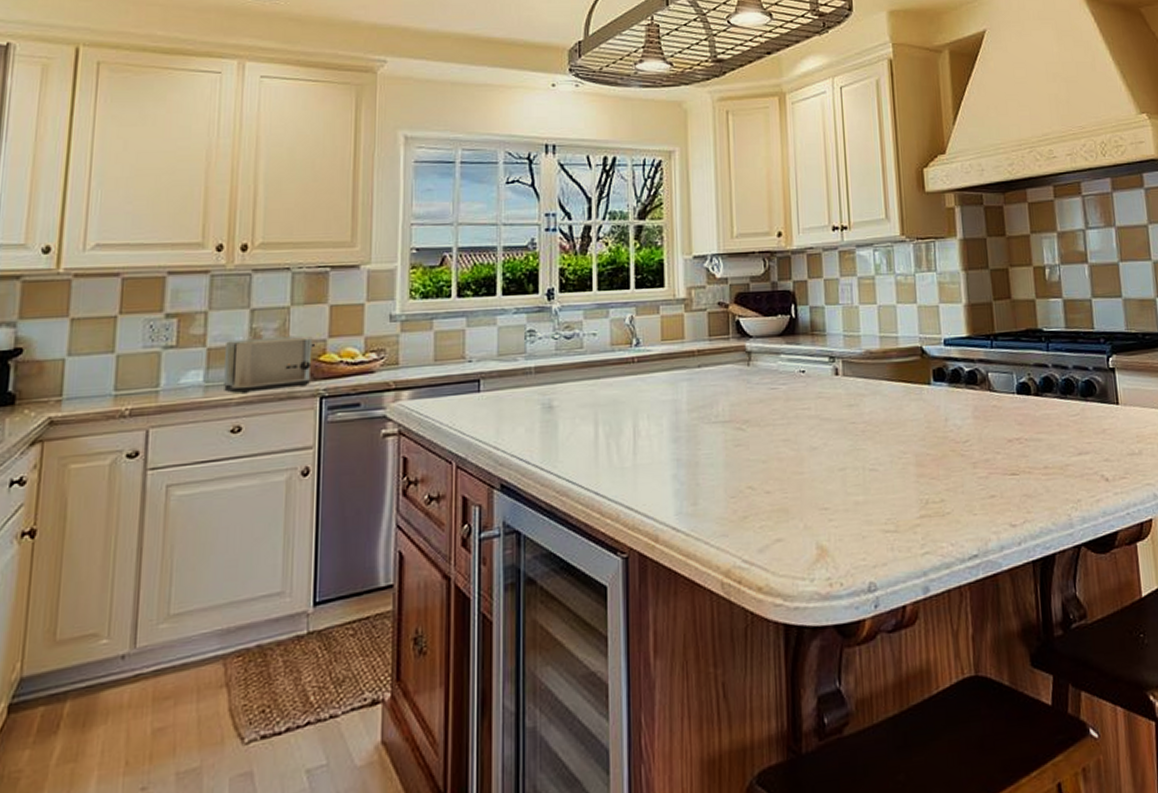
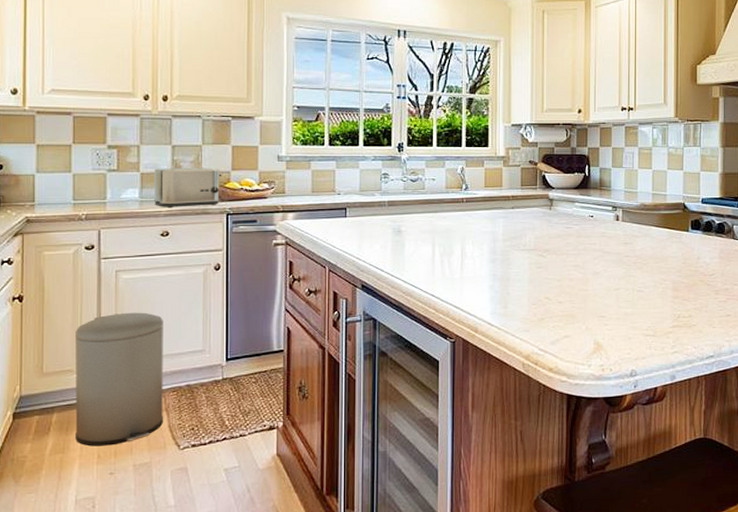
pedal bin: none [95,542,228,749] -> present [74,312,163,447]

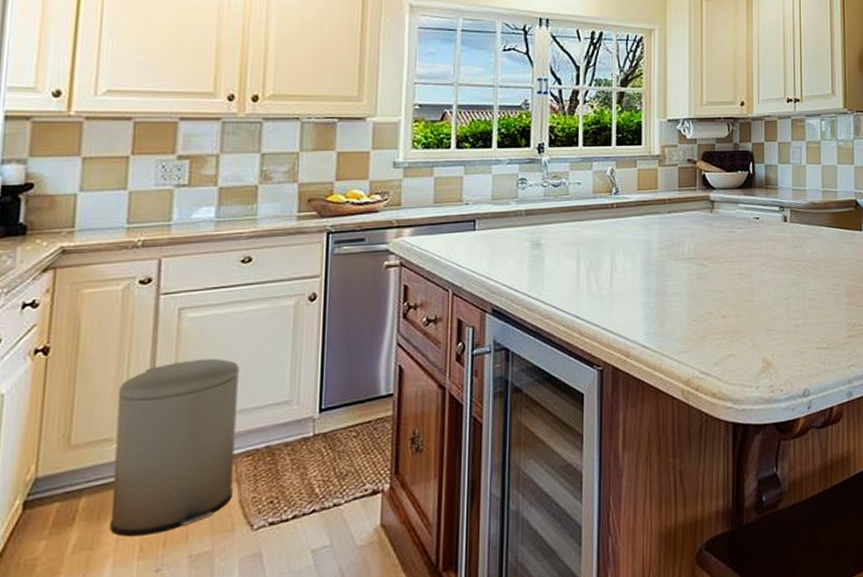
toaster: present [153,167,222,209] -> none [233,178,324,229]

